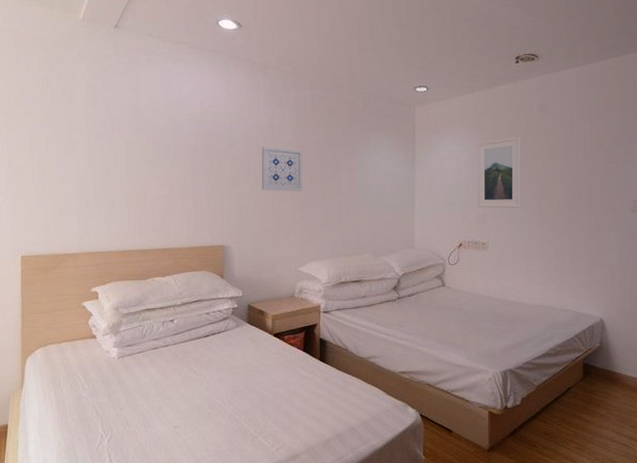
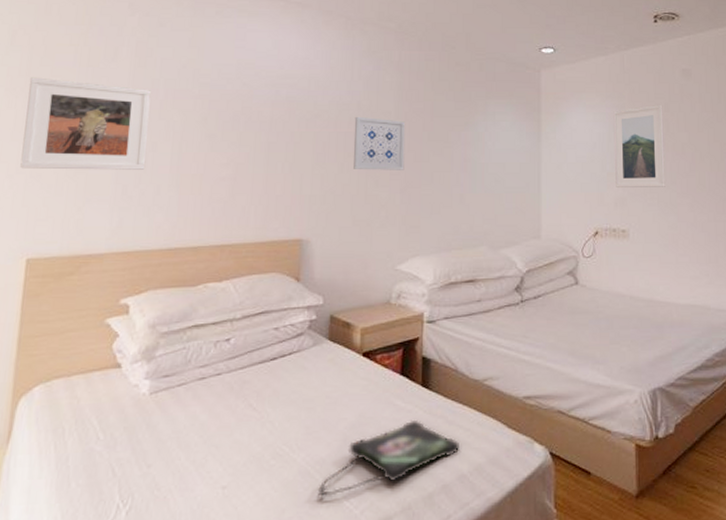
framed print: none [9,114,102,189] -> present [20,77,151,170]
photo frame: none [243,385,350,438] -> present [317,419,460,498]

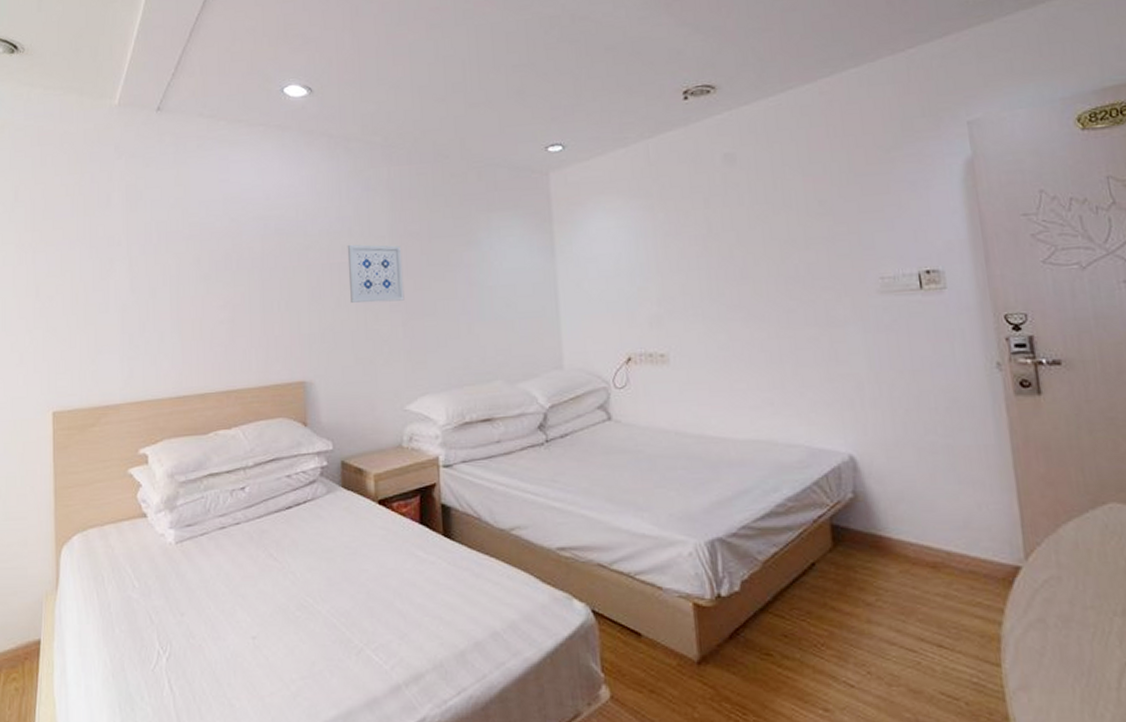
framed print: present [20,77,151,170] -> none [35,231,148,324]
photo frame: present [317,419,460,498] -> none [344,571,491,652]
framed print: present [613,104,665,187] -> none [640,200,711,304]

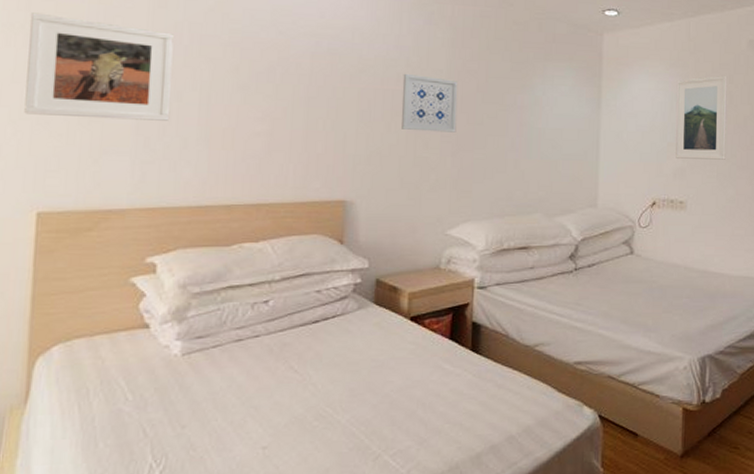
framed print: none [35,231,148,324] -> present [24,12,174,121]
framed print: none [640,200,711,304] -> present [676,75,728,160]

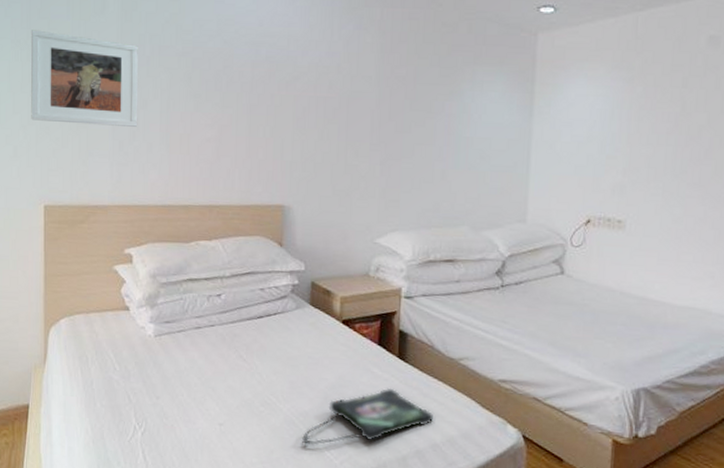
photo frame: none [362,383,510,458] -> present [301,387,434,446]
wall art: present [401,73,459,133] -> none [333,80,387,141]
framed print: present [676,75,728,160] -> none [615,78,681,176]

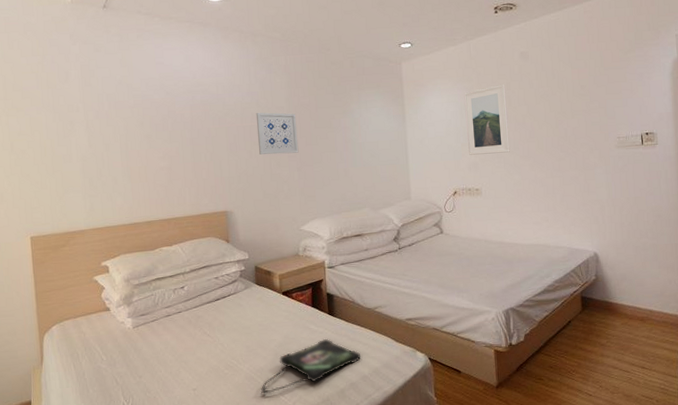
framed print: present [30,30,138,127] -> none [7,100,103,171]
wall art: none [333,80,387,141] -> present [255,112,299,155]
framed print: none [615,78,681,176] -> present [464,84,510,155]

